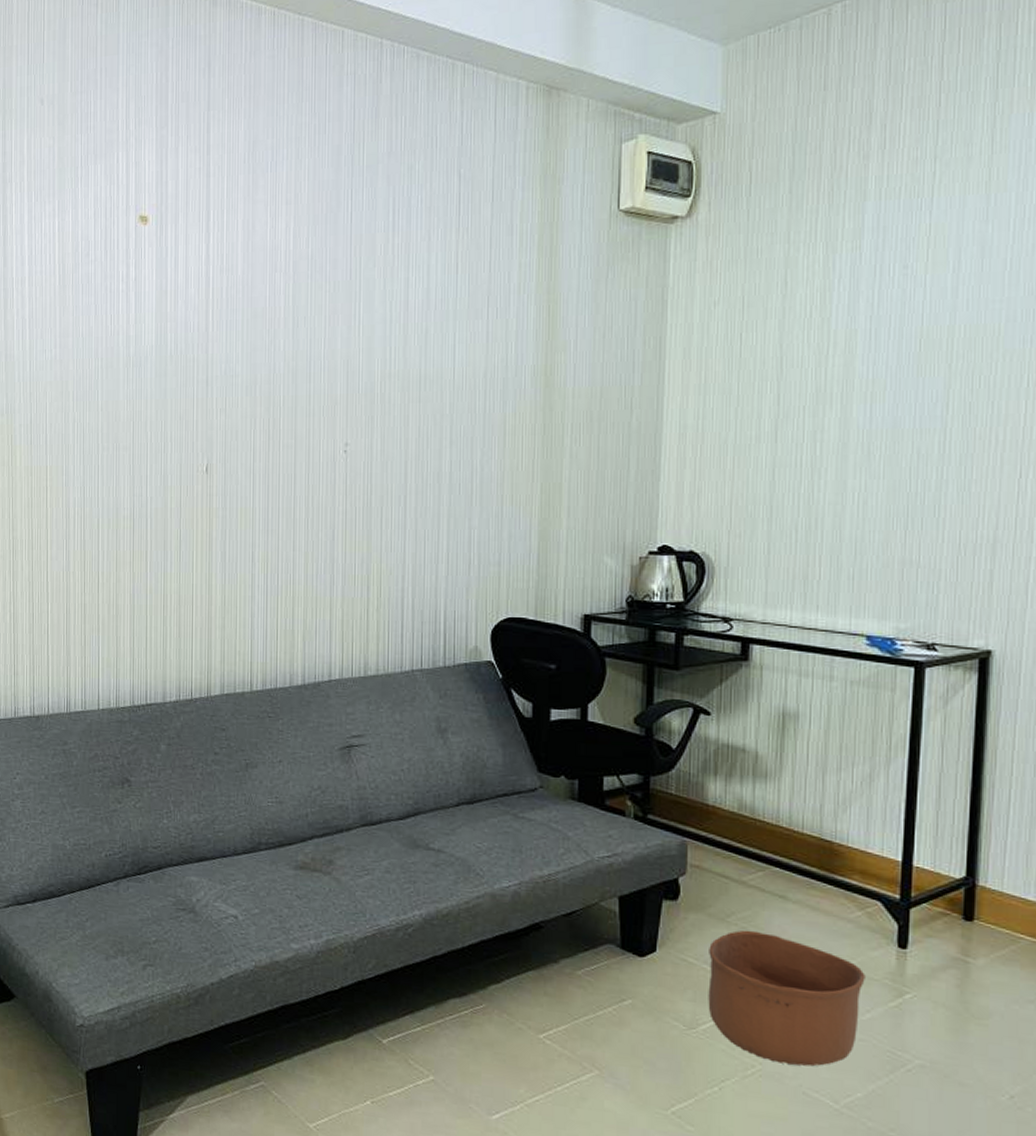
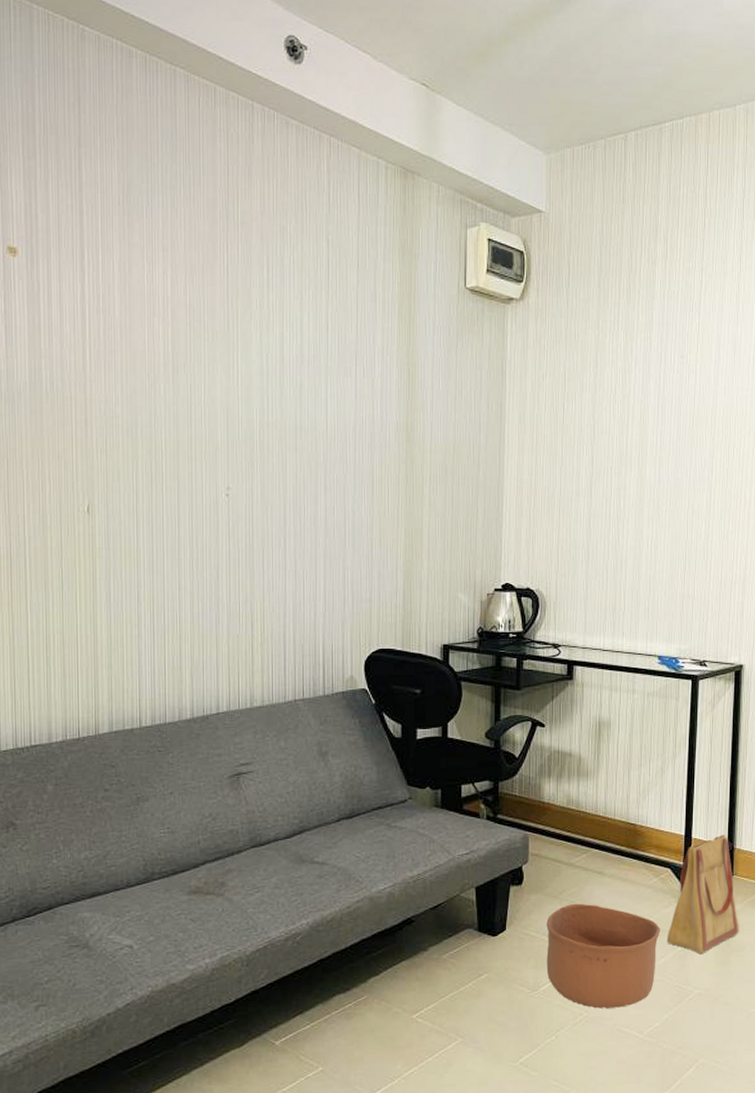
shopping bag: none [874,866,982,1015] -> present [666,835,739,954]

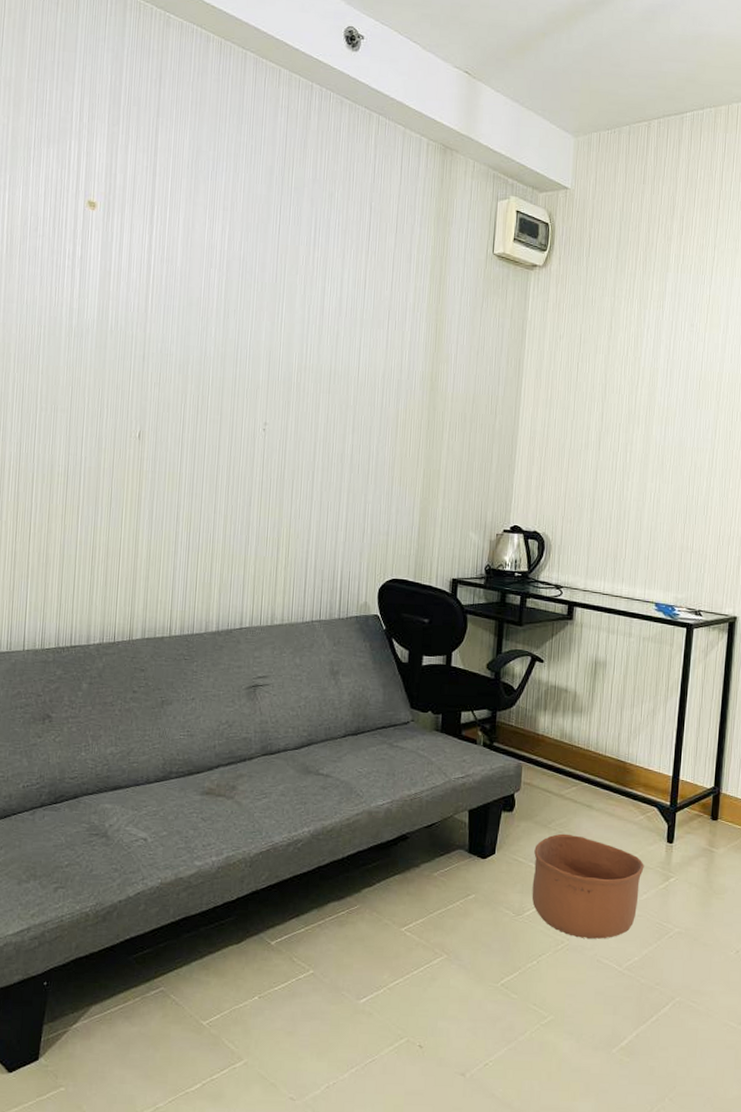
shopping bag: present [666,835,739,954] -> none [649,779,722,893]

